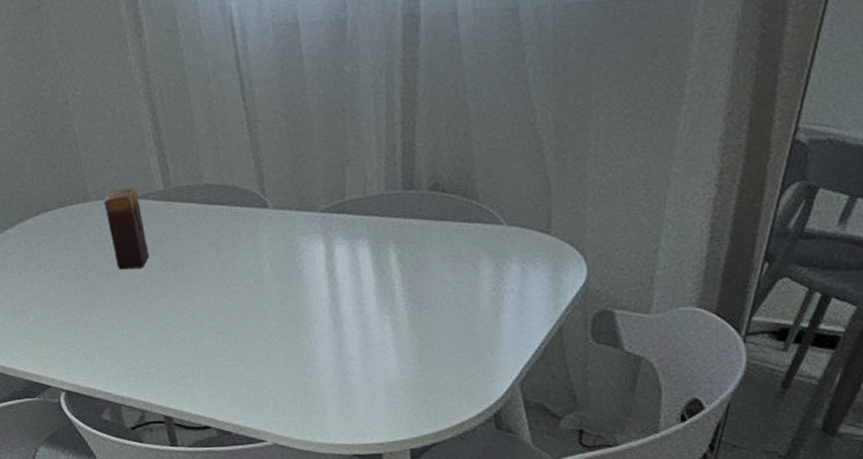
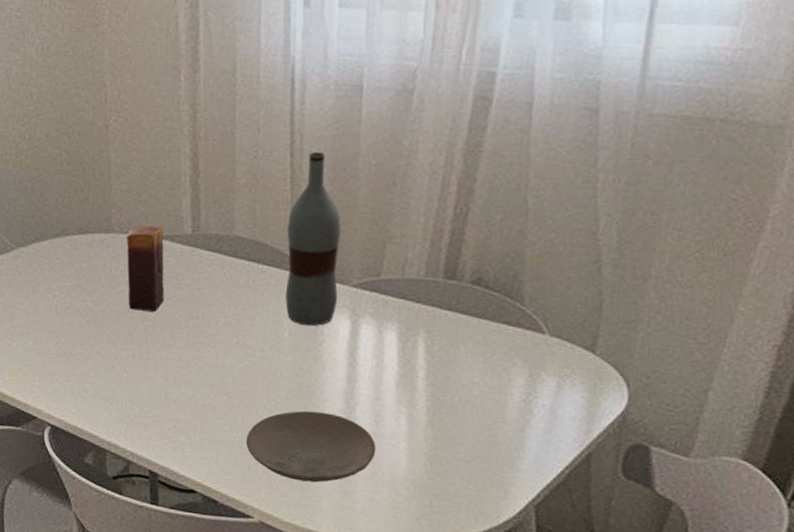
plate: none [247,332,368,400] -> present [245,410,377,483]
bottle: none [250,91,310,256] -> present [284,151,342,326]

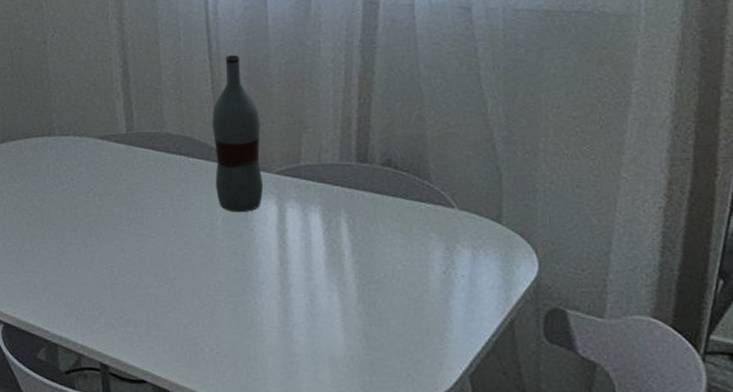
candle: present [126,225,165,312] -> none [67,127,105,207]
plate: present [245,410,377,483] -> none [190,294,314,365]

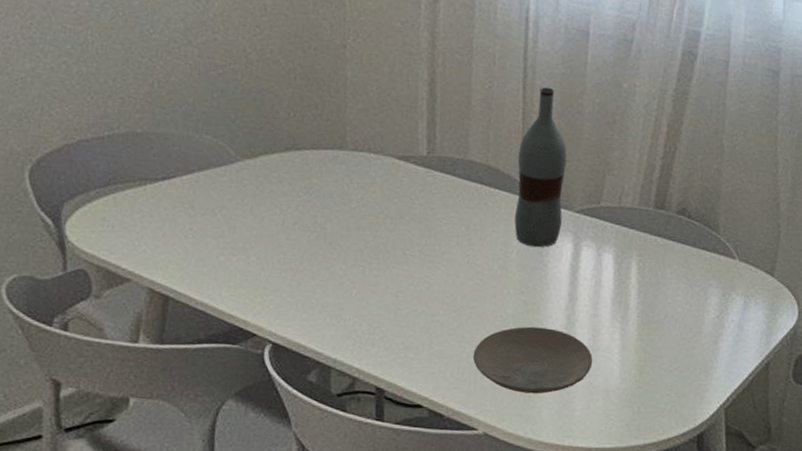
plate: none [190,294,314,365] -> present [472,326,593,394]

